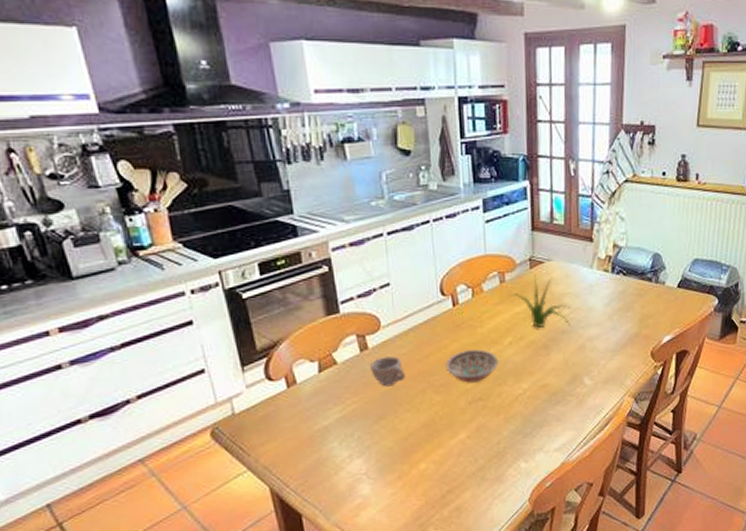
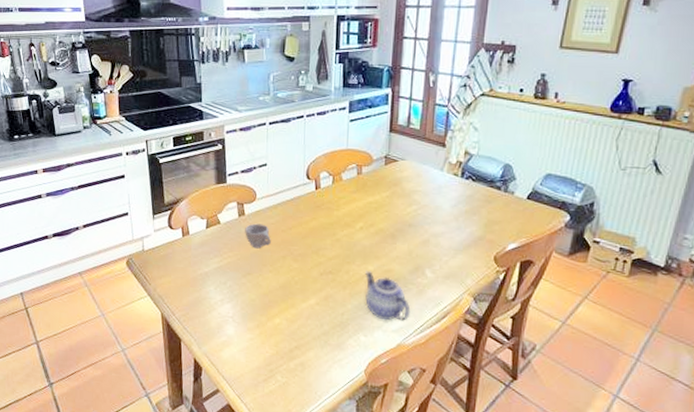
bowl: present [445,349,499,383] -> none [304,228,350,257]
plant: present [510,274,571,328] -> none [365,170,419,221]
teapot: none [520,390,572,441] -> present [365,271,411,321]

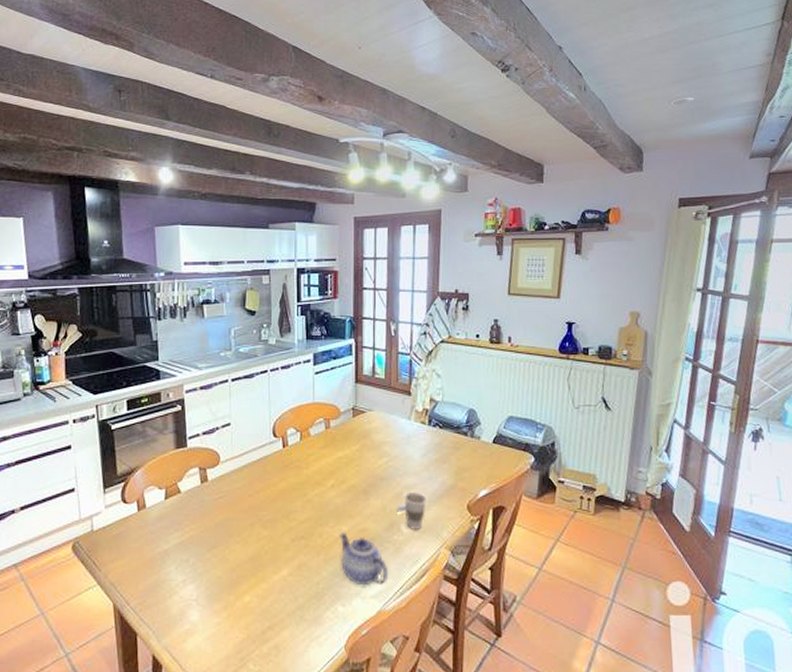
cup: present [245,223,271,249] -> none [208,489,237,518]
cup: none [422,239,454,275] -> present [396,491,428,529]

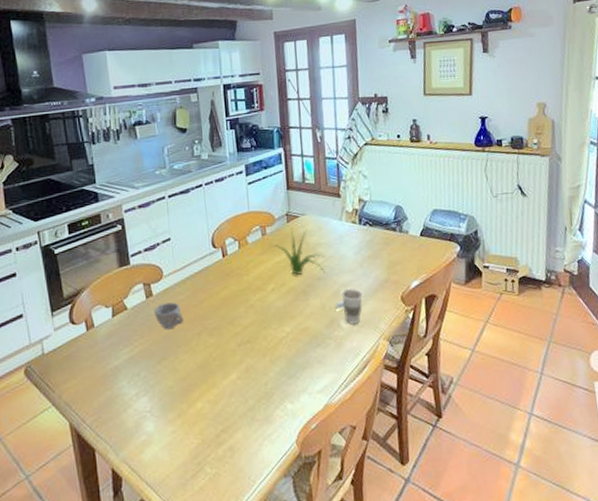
cup: none [208,489,237,518] -> present [154,302,183,330]
plant: none [334,422,390,474] -> present [271,227,325,275]
teapot: present [340,532,389,586] -> none [283,333,333,383]

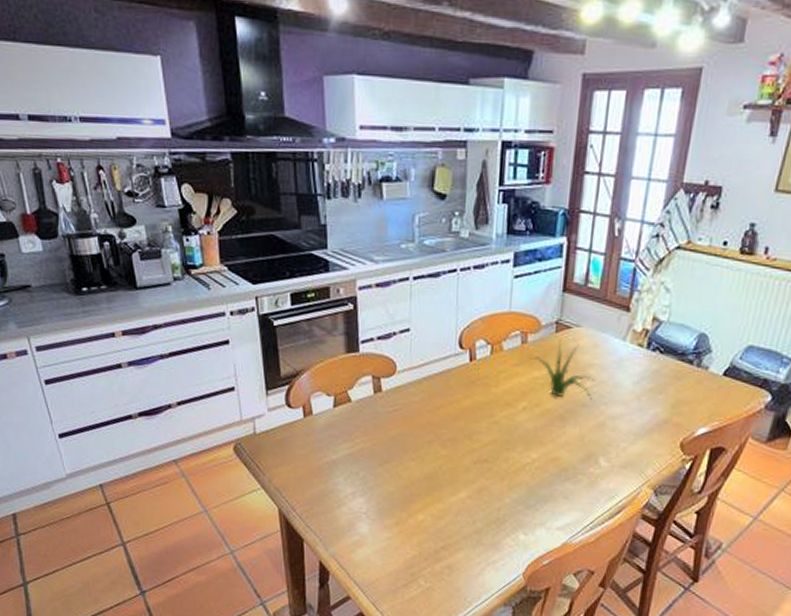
cup: present [154,302,183,330] -> none [382,401,414,433]
cup: present [335,287,364,324] -> none [596,421,635,464]

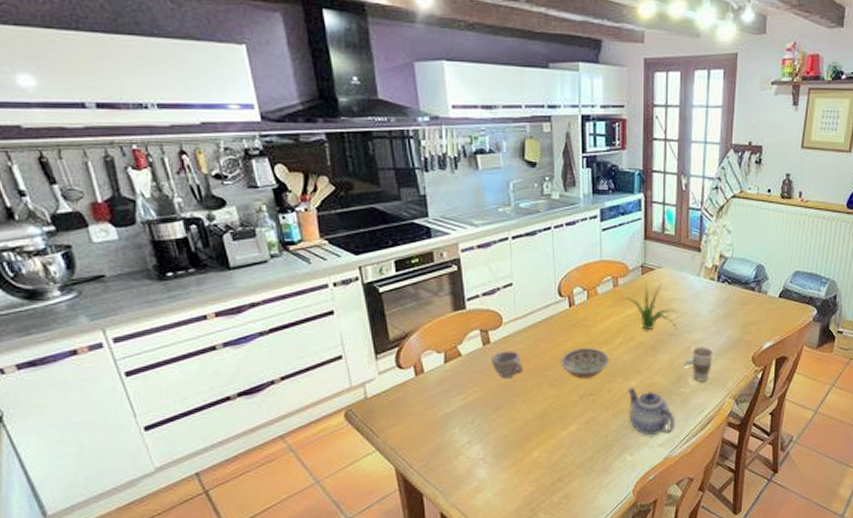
cup: none [382,401,414,433] -> present [492,351,523,379]
bowl: none [454,408,510,443] -> present [560,348,610,379]
teapot: none [526,459,580,517] -> present [628,387,676,436]
cup: none [596,421,635,464] -> present [684,345,715,382]

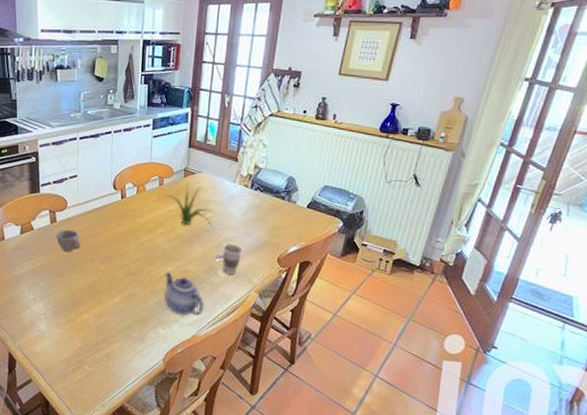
bowl: present [560,348,610,379] -> none [110,234,152,260]

